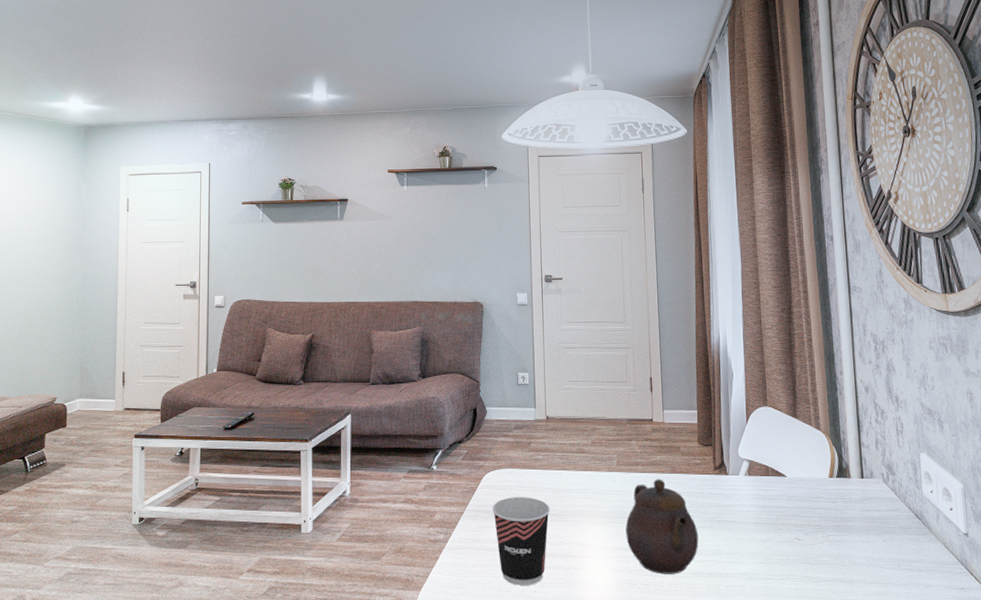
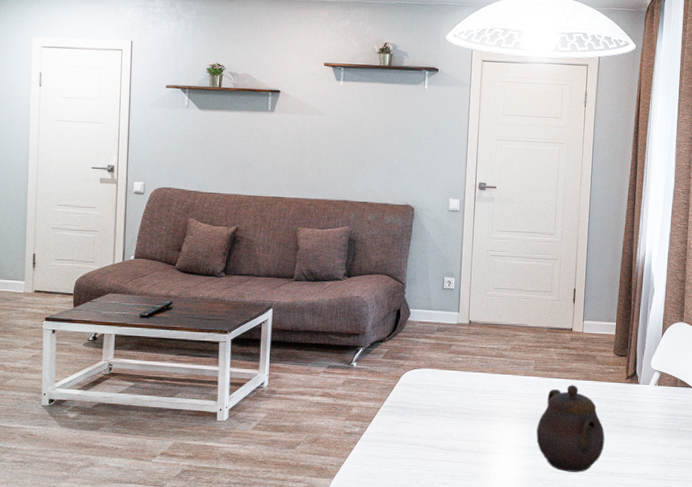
cup: present [492,497,551,585] -> none [408,395,466,477]

